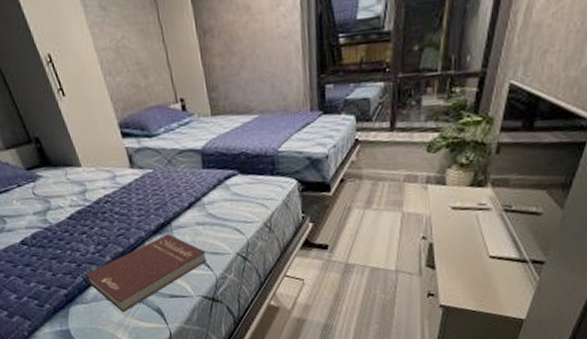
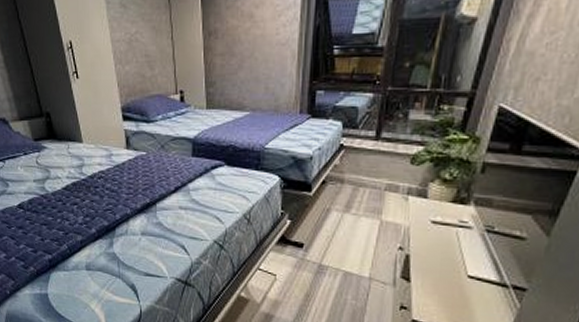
book: present [85,234,208,312] -> none [70,214,186,284]

